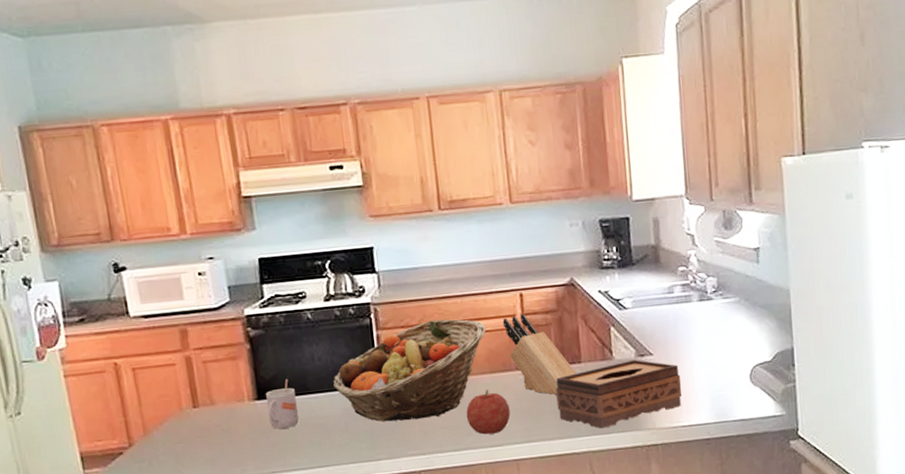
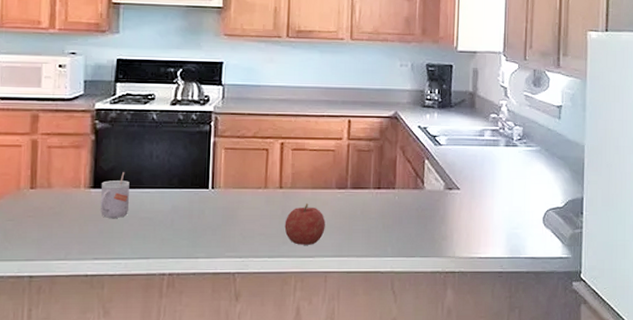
fruit basket: present [333,318,486,422] -> none [166,134,314,224]
knife block: present [502,313,577,395] -> none [329,138,390,216]
tissue box: present [556,359,682,429] -> none [369,191,482,252]

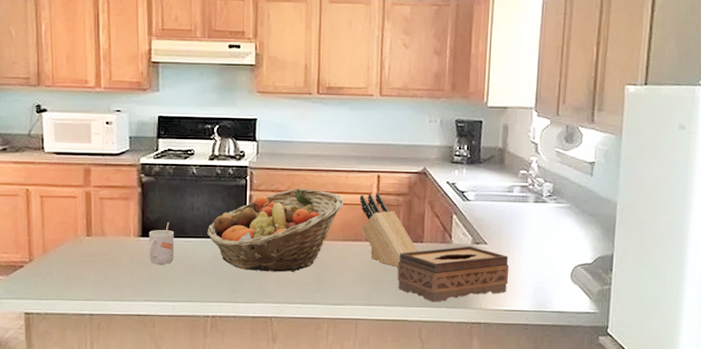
fruit basket: none [166,134,314,224] -> present [207,188,345,272]
fruit: present [284,203,325,245] -> none [317,254,356,294]
knife block: none [329,138,390,216] -> present [359,193,418,268]
tissue box: none [369,191,482,252] -> present [397,246,510,302]

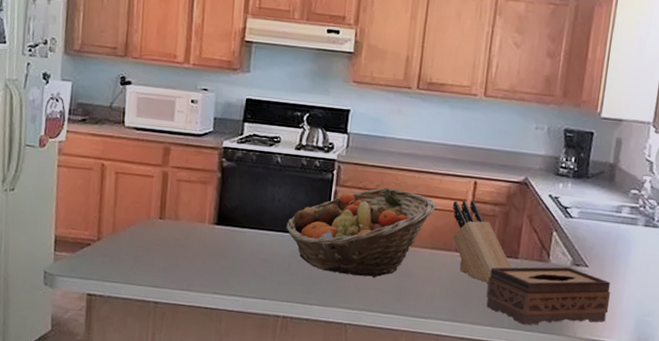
mug: present [148,222,174,264] -> none [222,212,251,257]

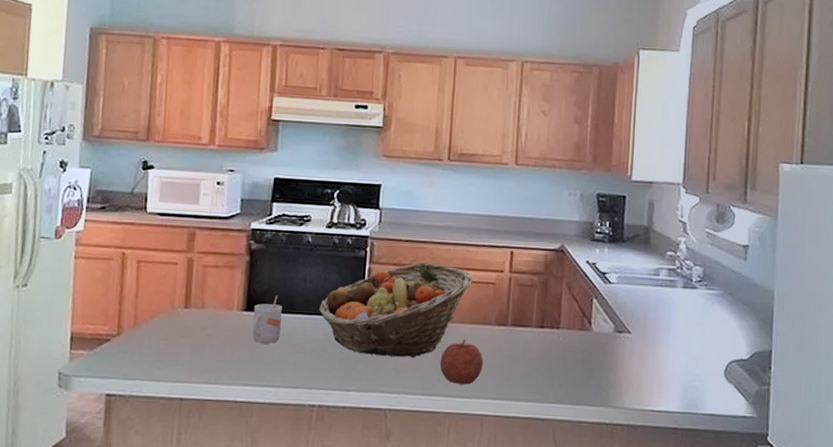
mug: none [222,212,251,257] -> present [252,296,282,344]
fruit: none [399,263,442,306] -> present [440,339,483,385]
knife block: present [452,200,512,284] -> none [489,270,554,357]
tissue box: present [486,266,611,326] -> none [530,334,656,399]

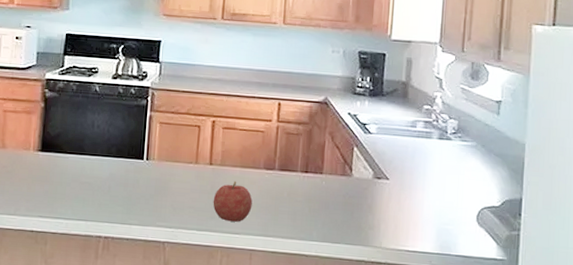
mug: present [252,296,282,344] -> none [46,139,73,181]
fruit basket: present [319,262,474,357] -> none [105,111,244,196]

